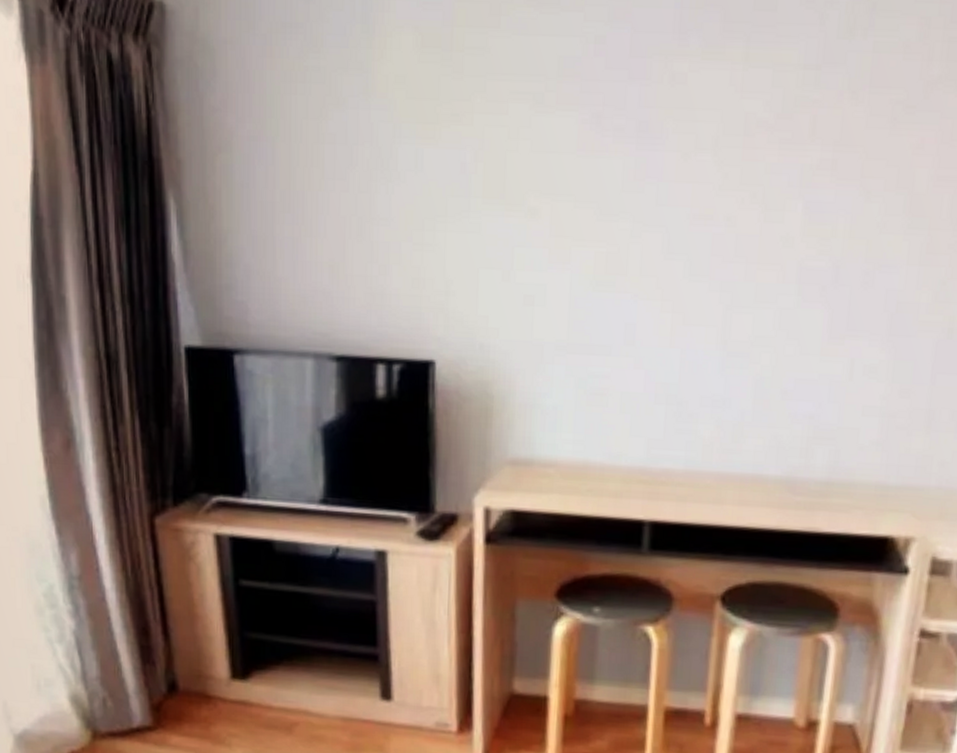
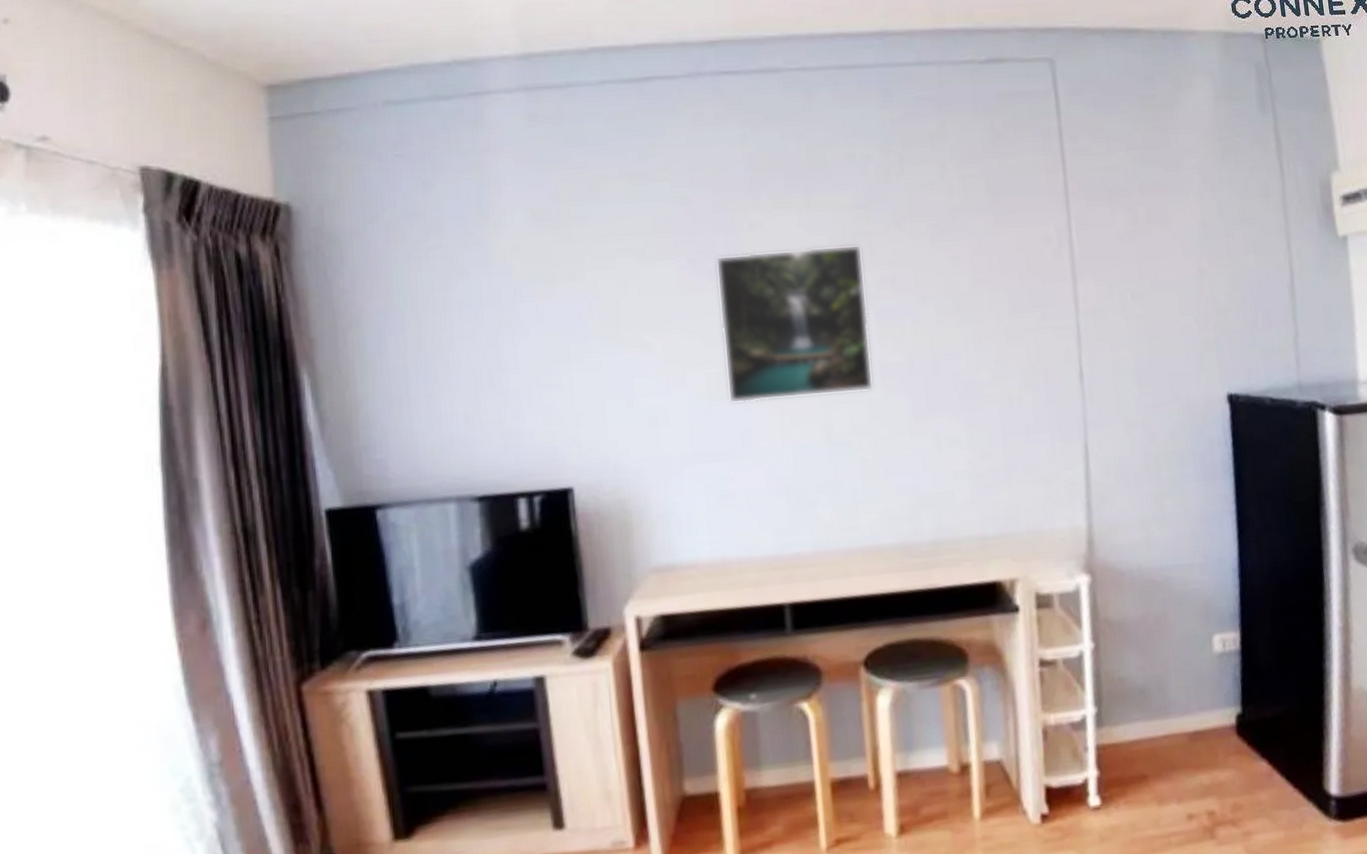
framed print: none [615,112,803,298] -> present [715,244,874,404]

